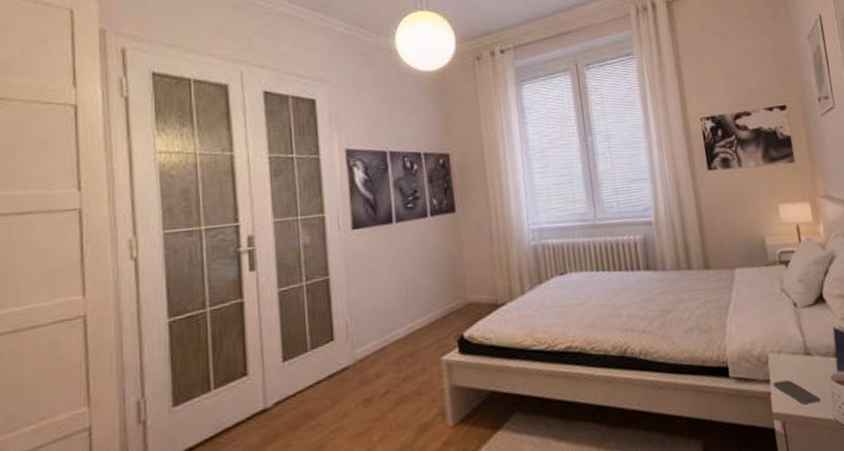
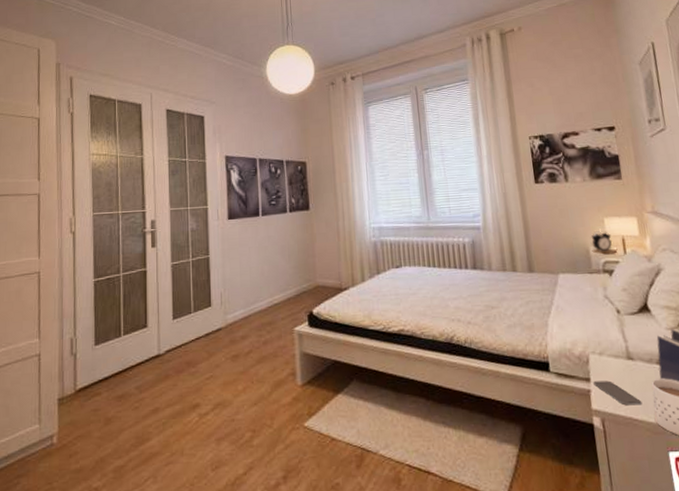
alarm clock: none [767,219,792,245] -> present [592,231,617,255]

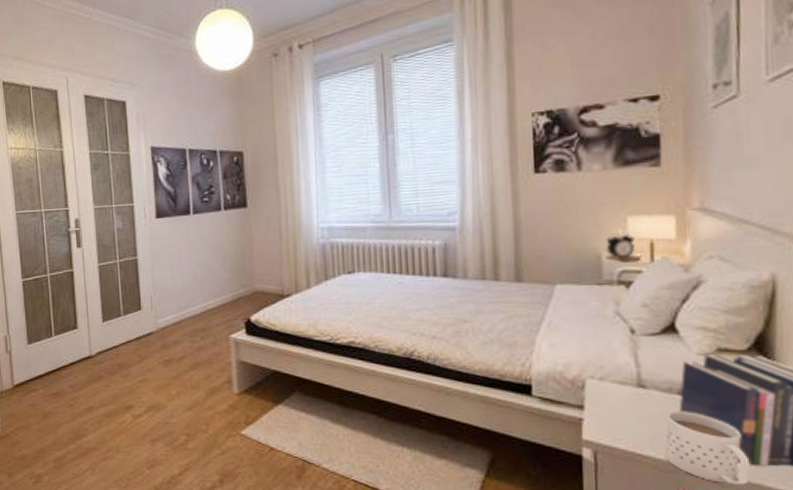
smartphone: present [593,380,642,406] -> none [588,409,651,439]

